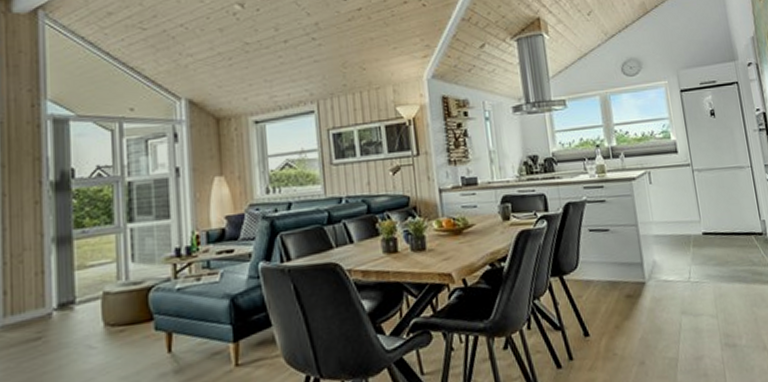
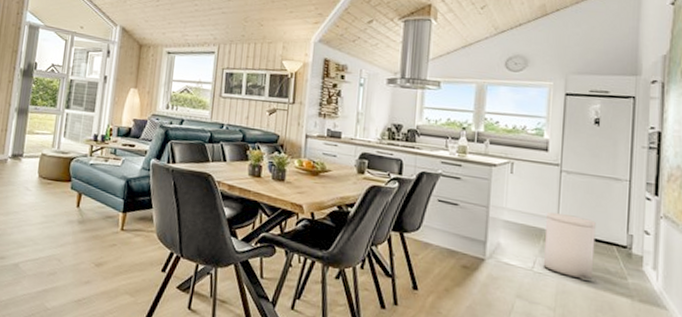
pedal bin: none [690,213,745,279] -> present [544,212,596,281]

